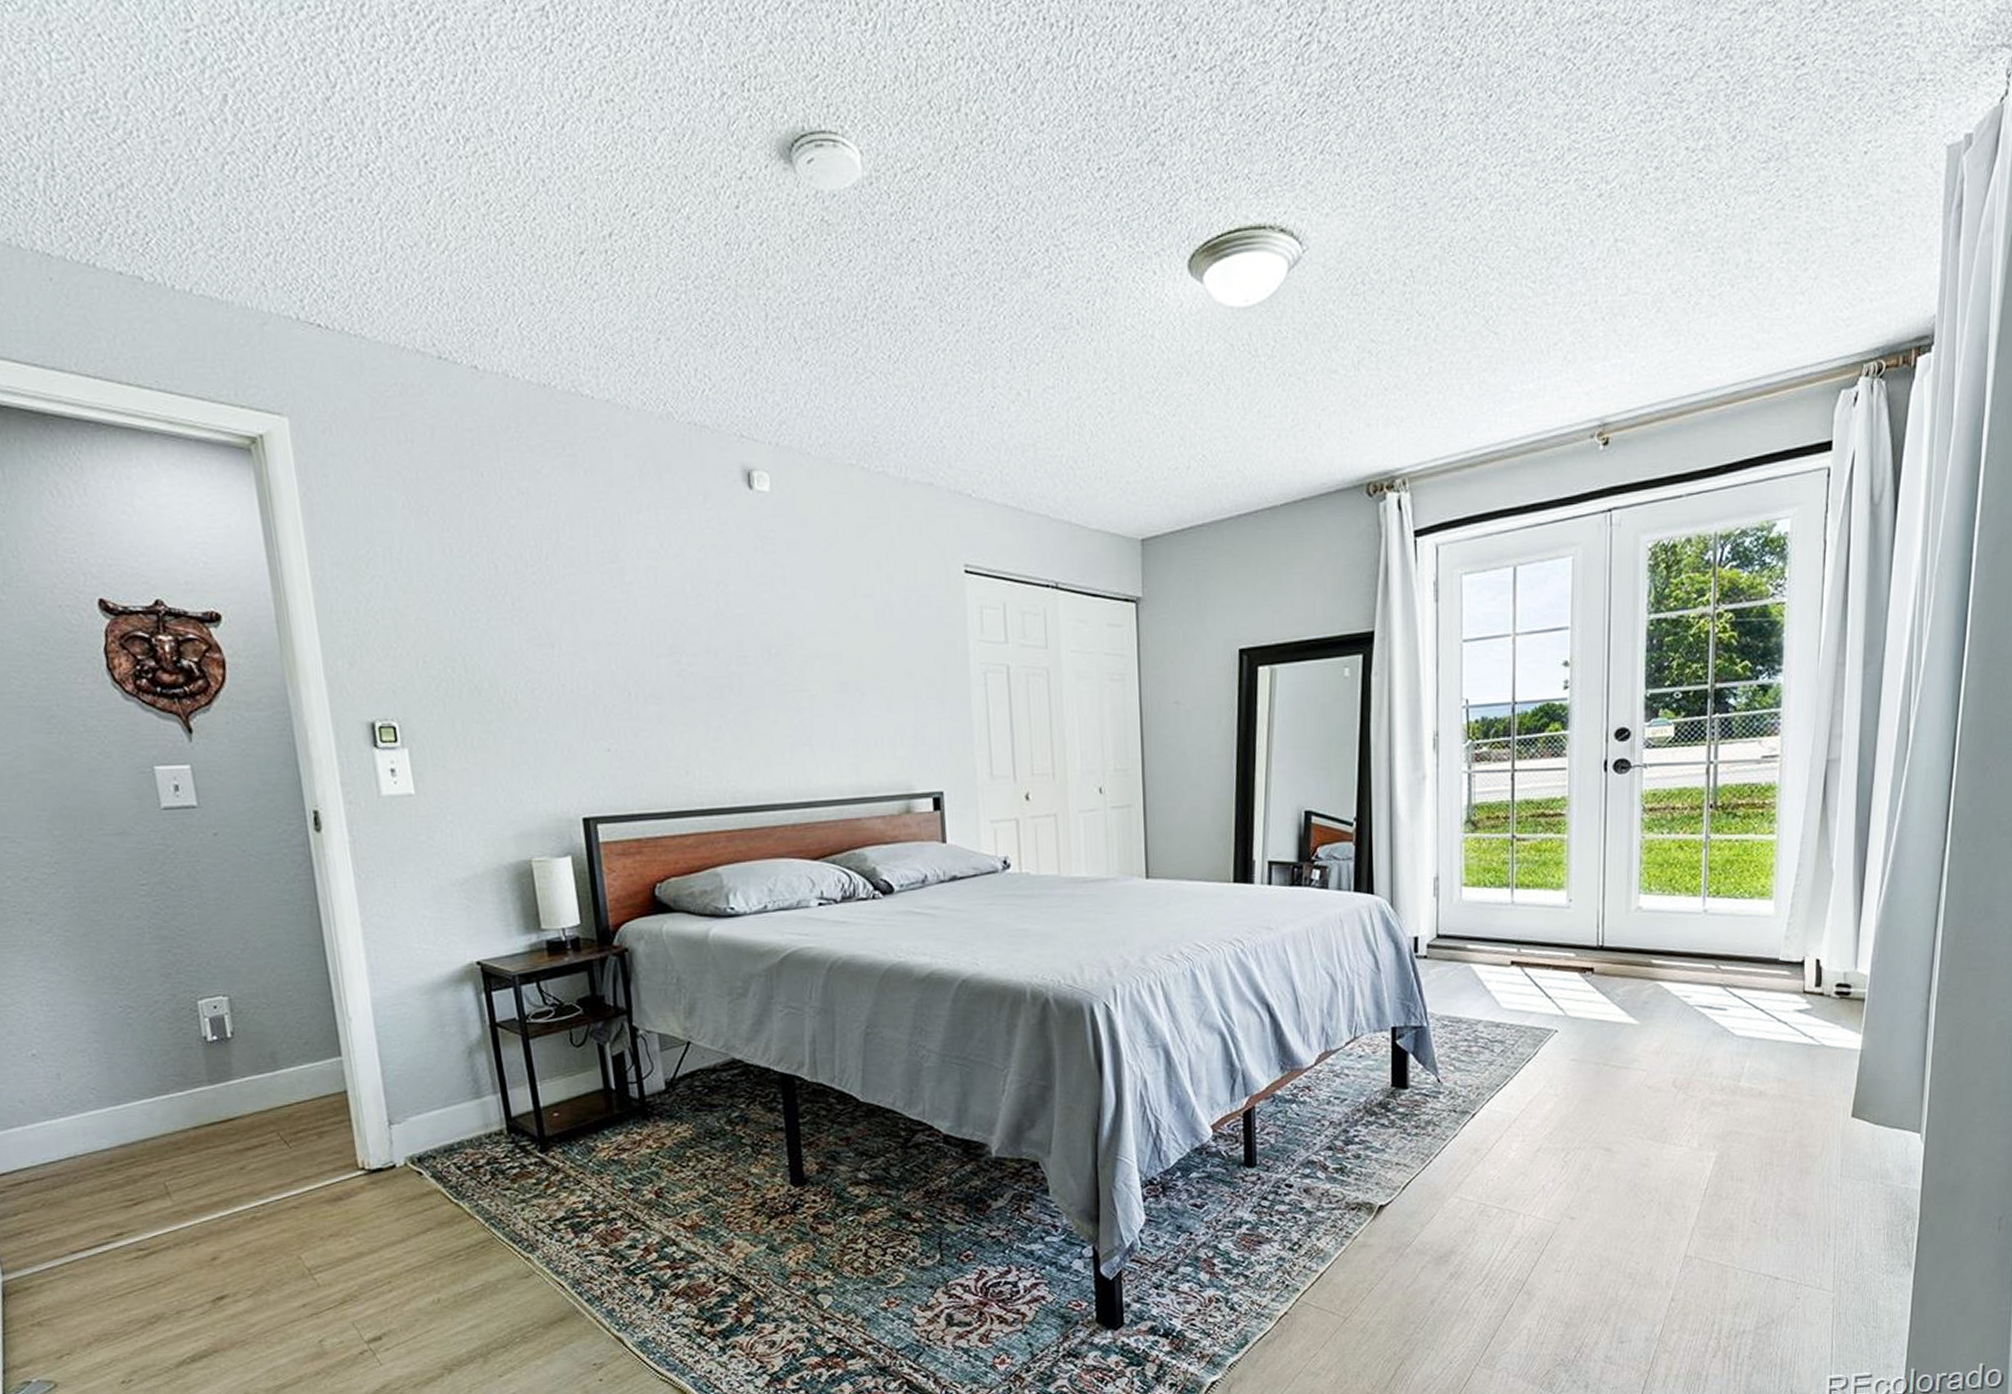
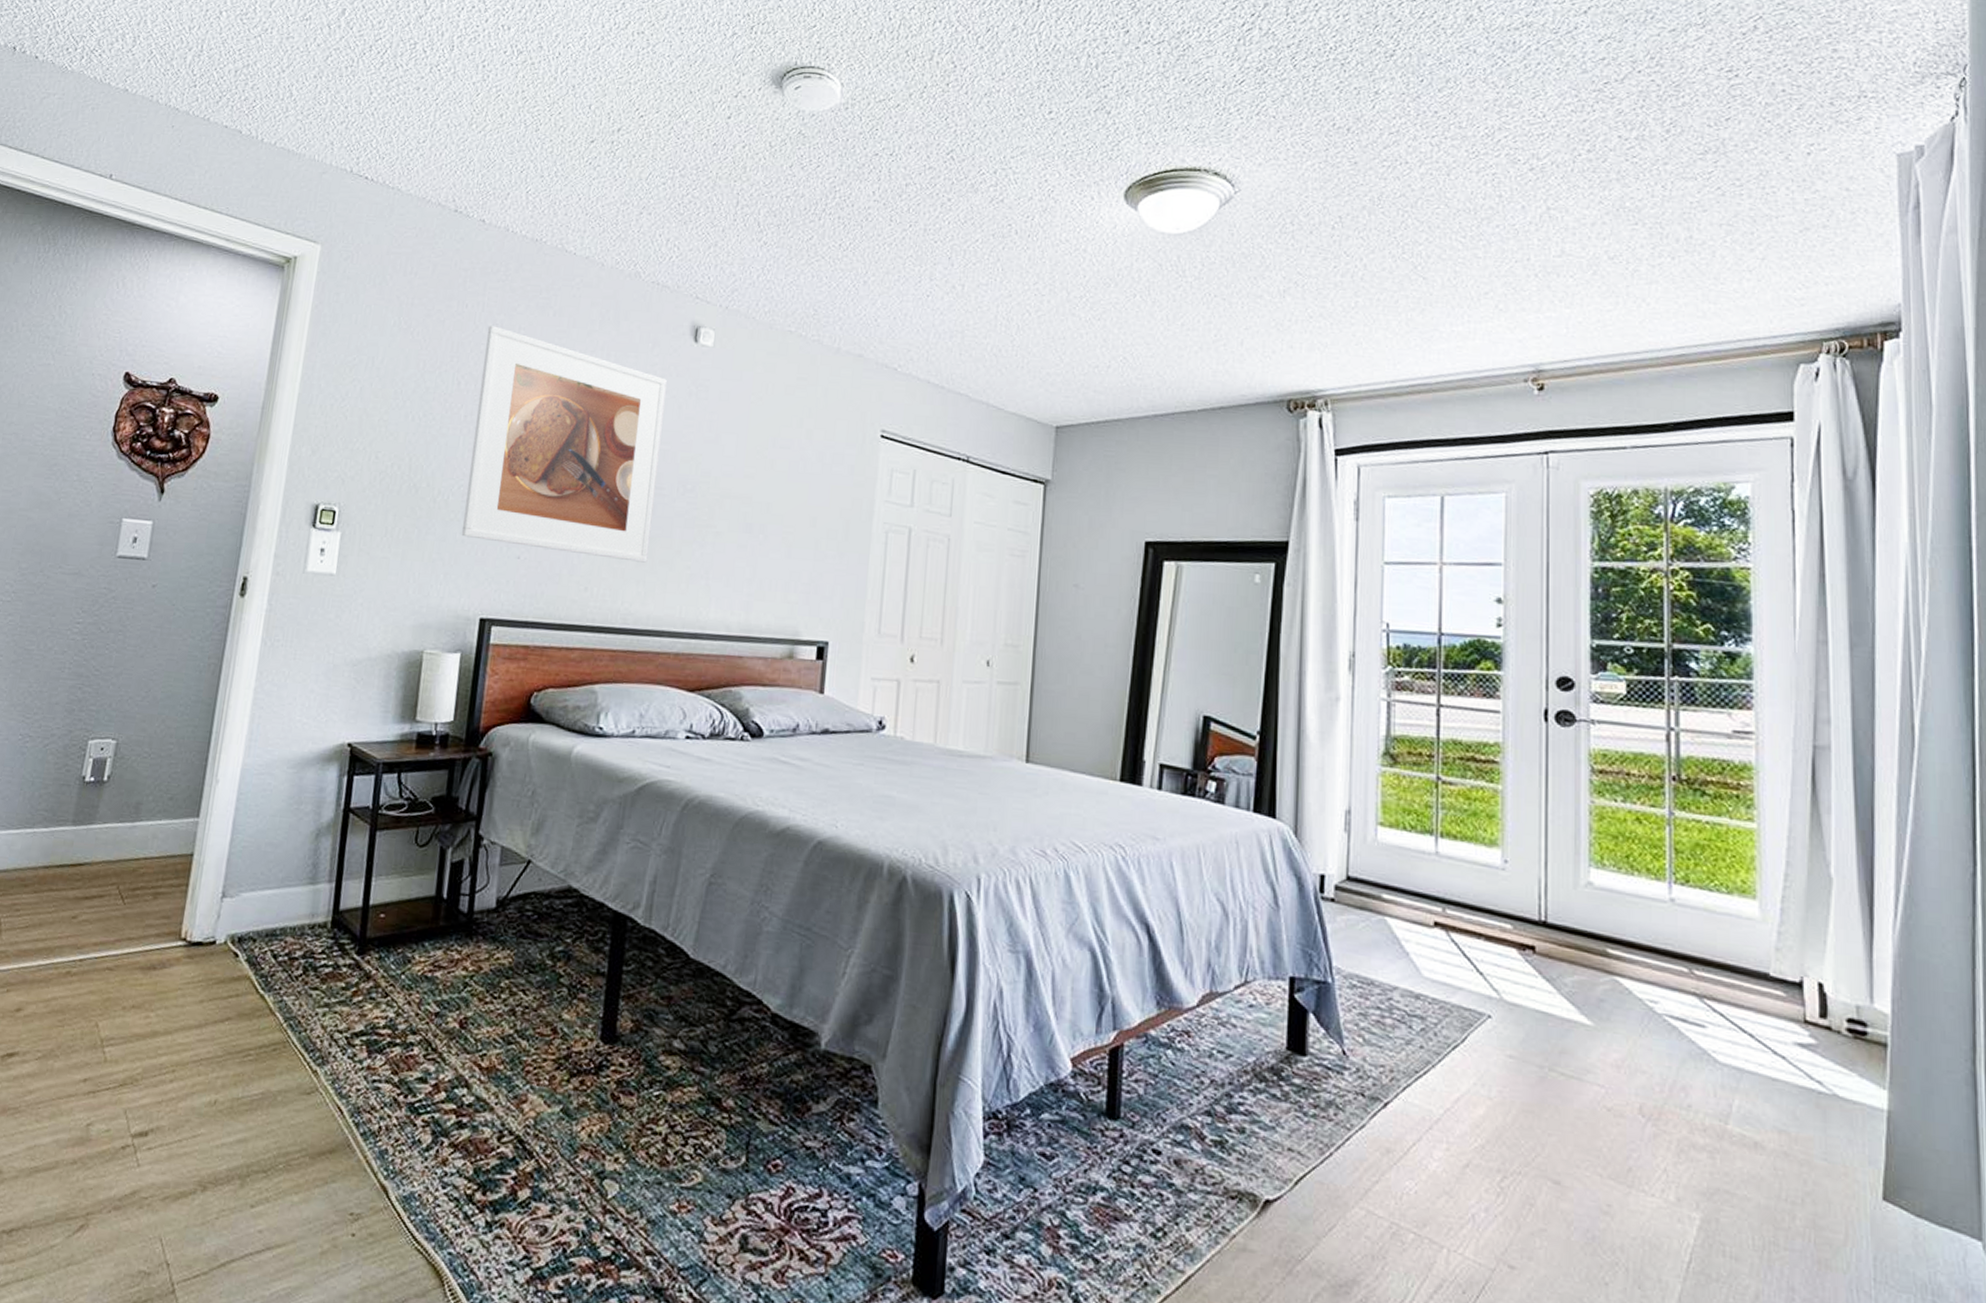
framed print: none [513,493,746,738] -> present [461,324,667,563]

